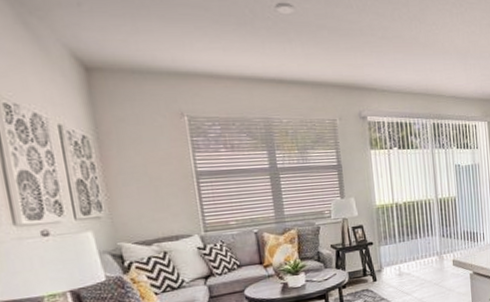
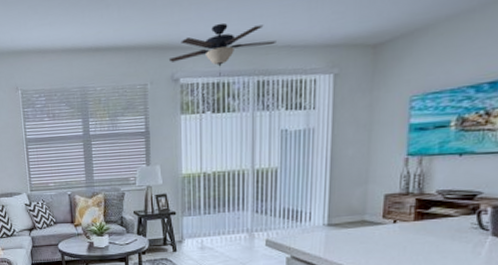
ceiling fan: none [355,71,445,123] -> present [168,22,276,83]

